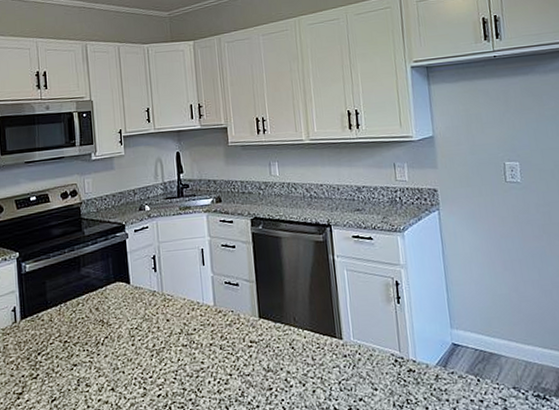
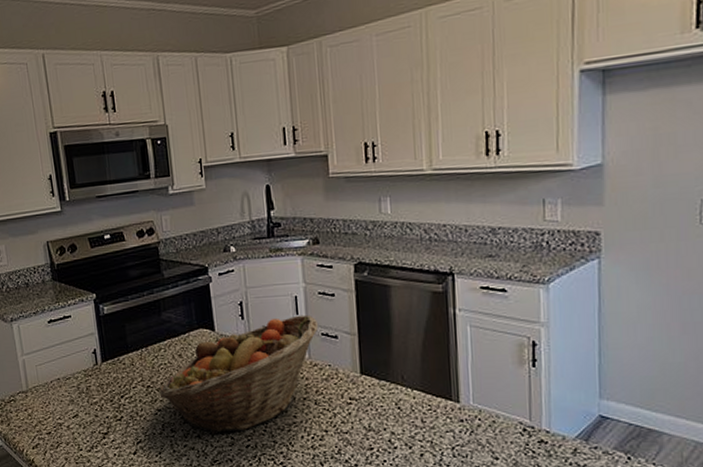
fruit basket: none [76,265,222,386] -> present [159,314,319,434]

